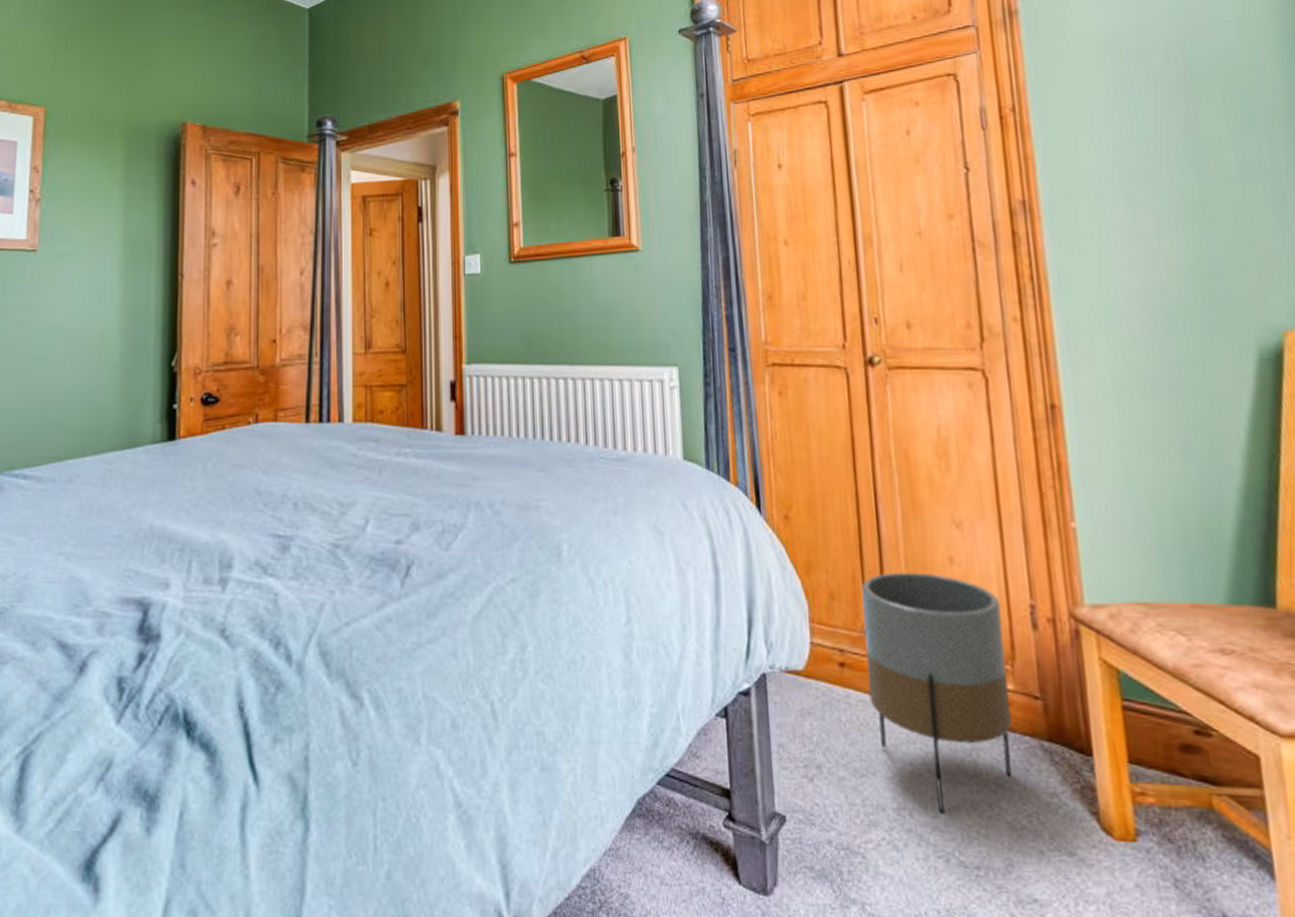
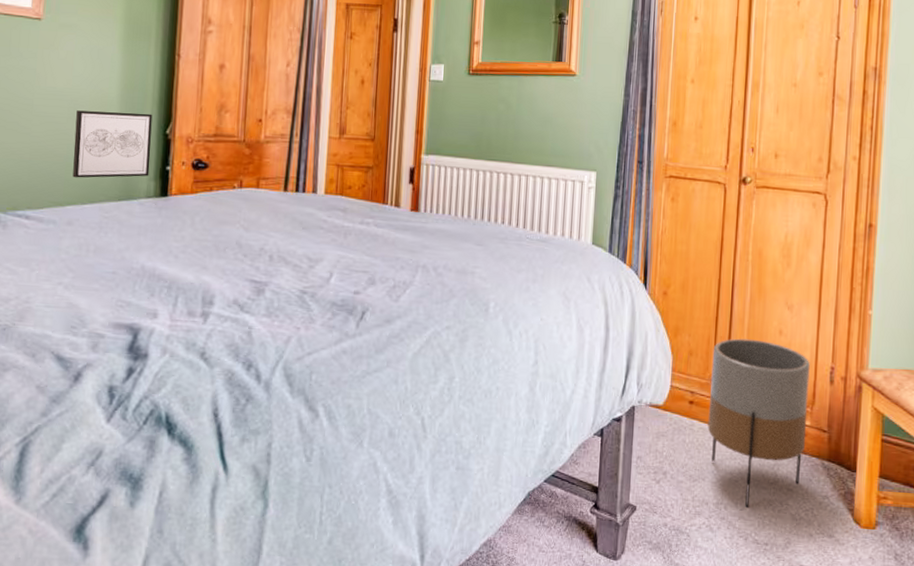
wall art: none [72,345,156,426] -> present [72,110,153,178]

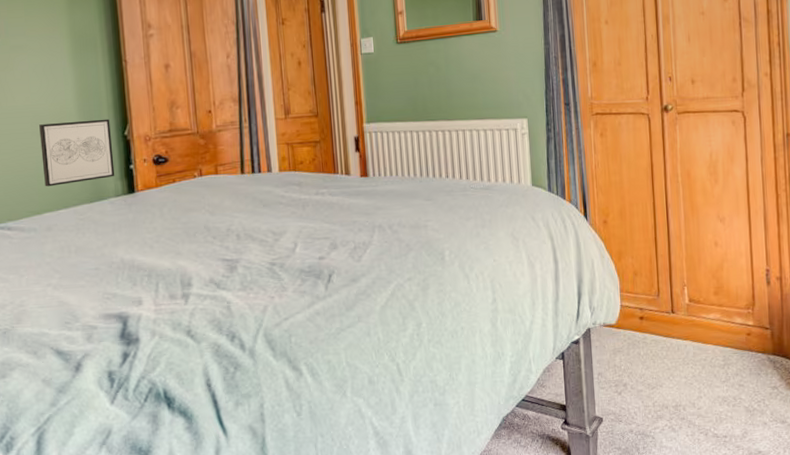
planter: present [707,338,810,508] -> none [655,253,751,406]

